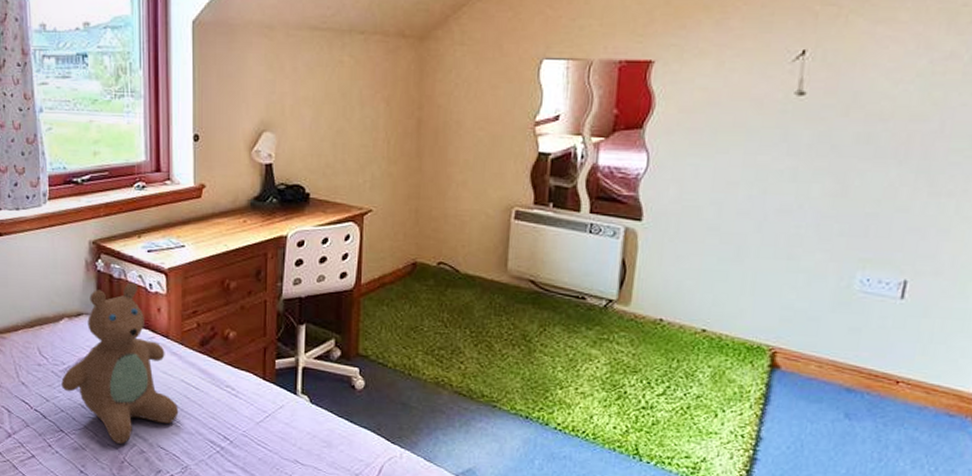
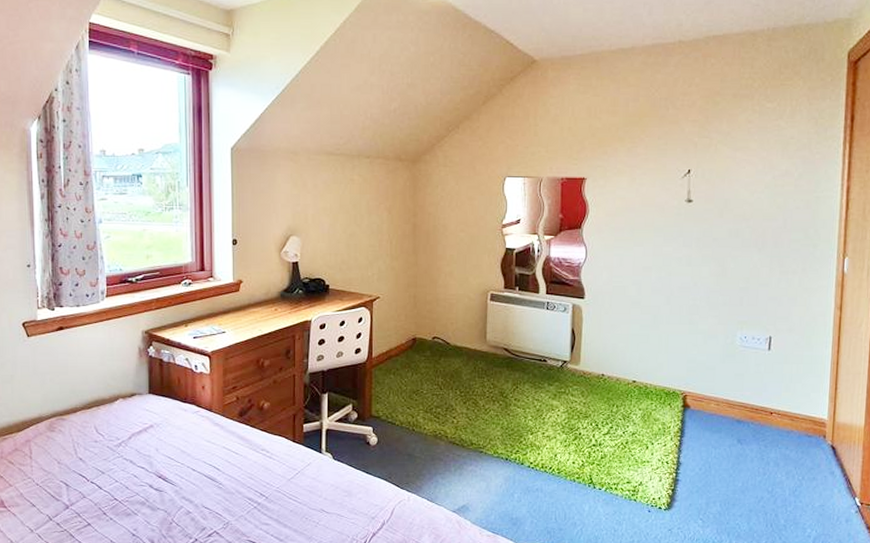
teddy bear: present [61,282,179,444] -> none [116,365,221,507]

